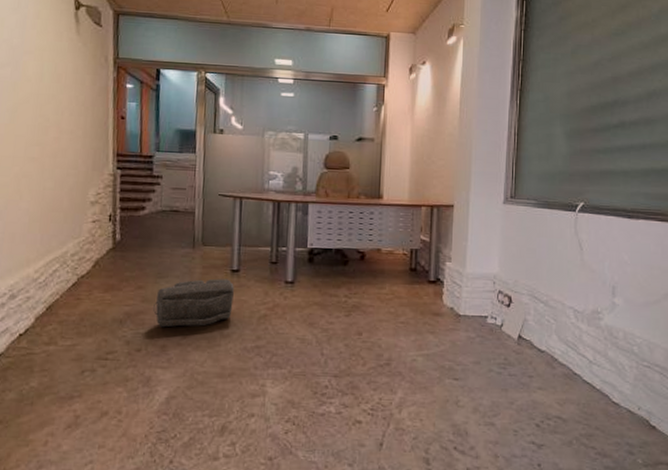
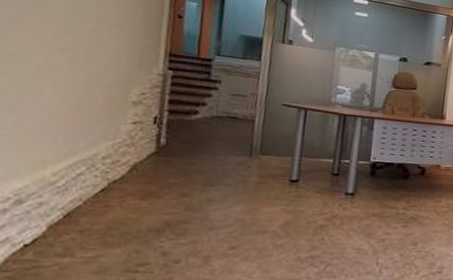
backpack: present [152,278,234,328] -> none [197,188,292,238]

